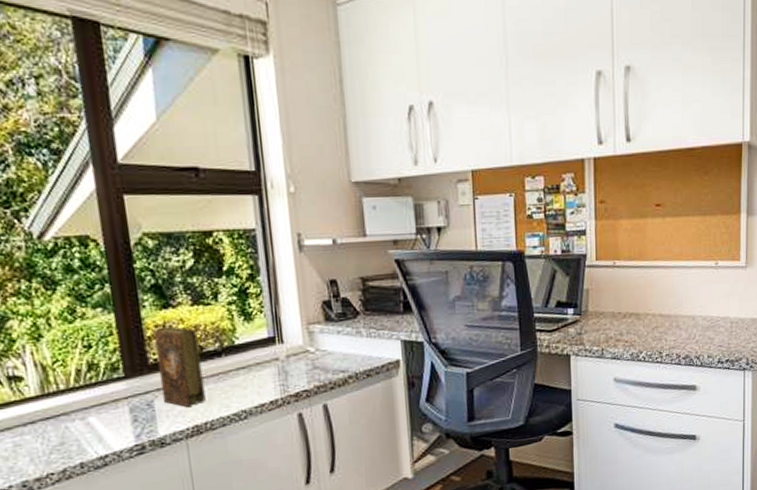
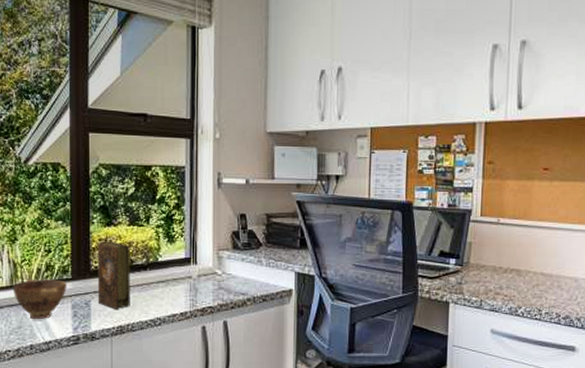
bowl: none [46,380,120,431] -> present [13,279,67,319]

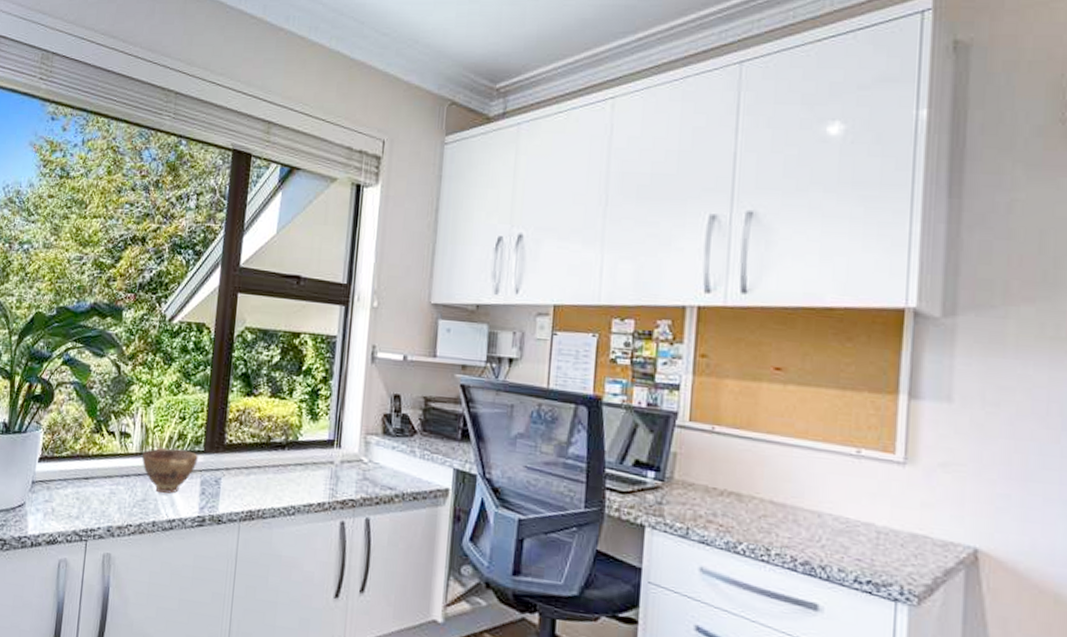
book: present [97,241,130,309] -> none [228,412,270,491]

